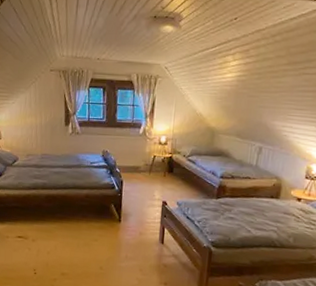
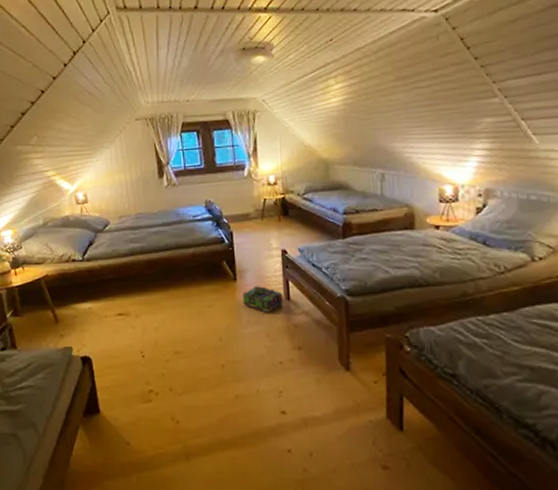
backpack: none [123,229,158,252] -> present [242,286,283,313]

